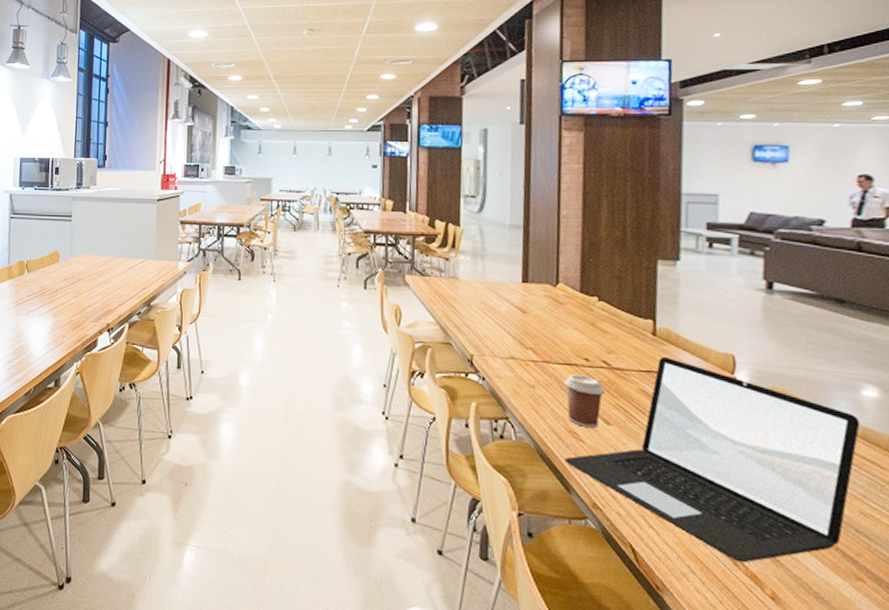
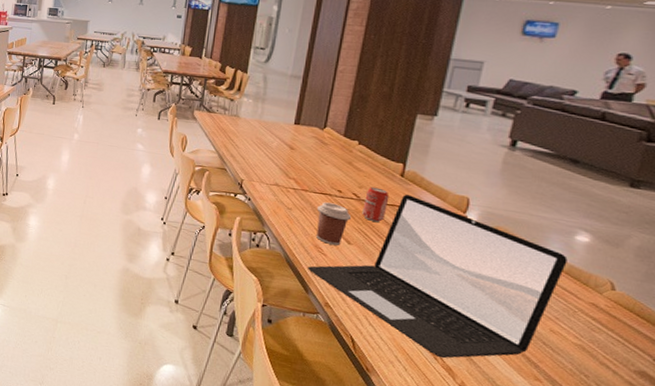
beverage can: none [616,351,645,395] -> present [362,187,390,223]

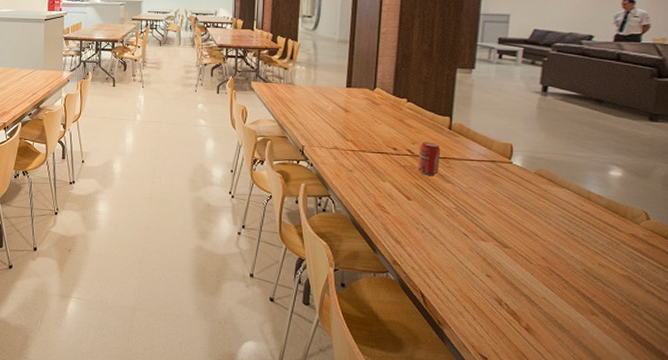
laptop: present [308,194,568,359] -> none [374,145,605,304]
coffee cup: present [316,202,352,245] -> none [376,161,409,202]

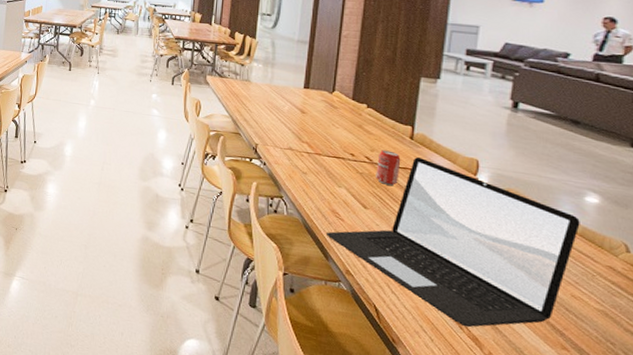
laptop: none [374,145,605,304] -> present [327,156,580,328]

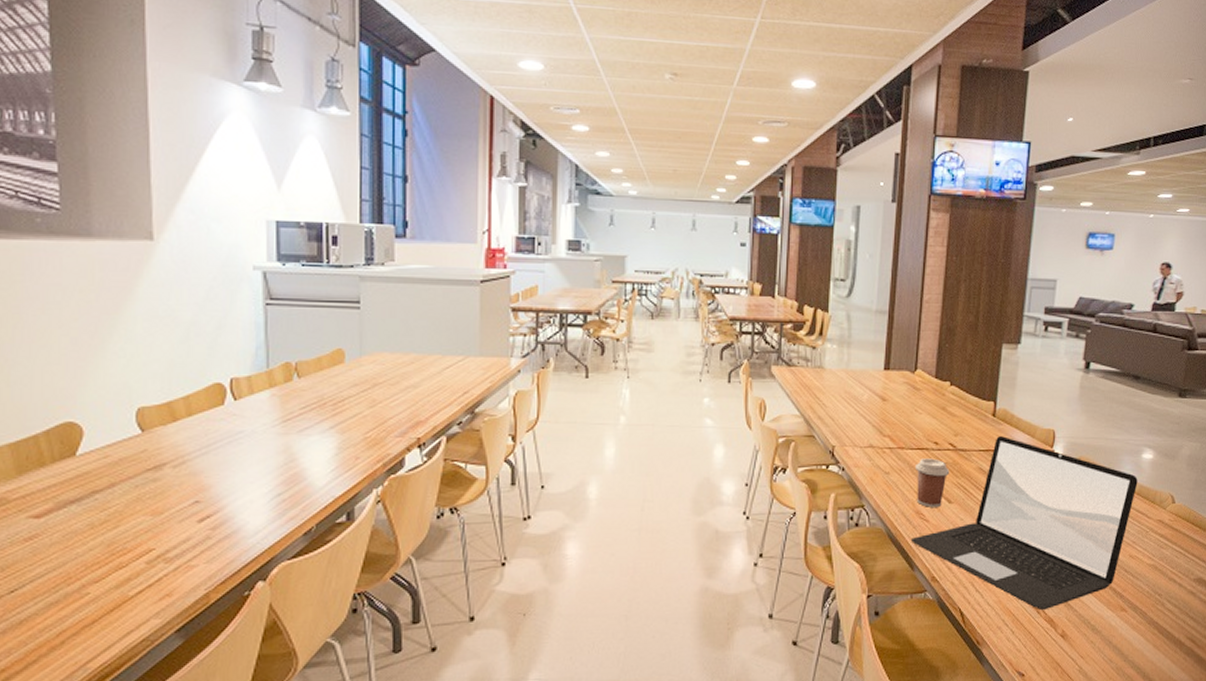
coffee cup: none [332,166,366,210] -> present [916,458,950,507]
beverage can: present [376,150,401,187] -> none [960,432,984,473]

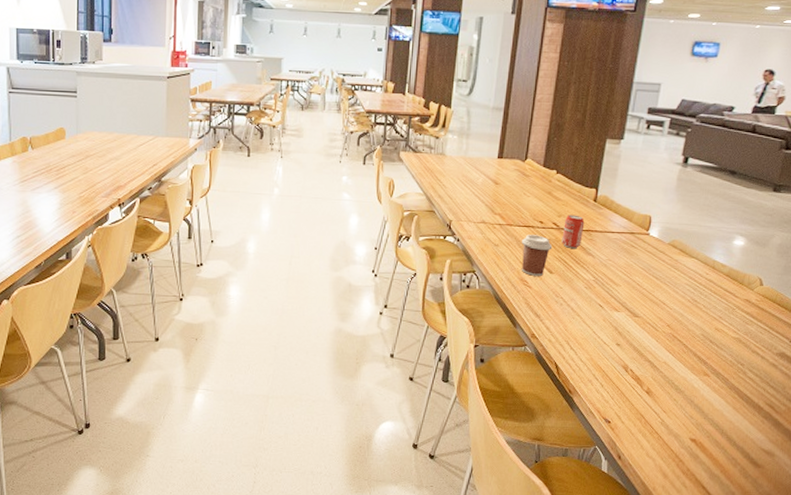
laptop: present [911,435,1138,611] -> none [515,218,728,370]
beverage can: none [960,432,984,473] -> present [561,214,585,250]

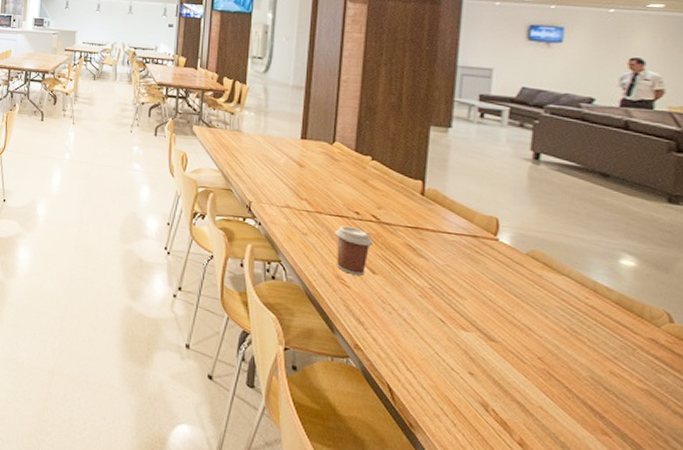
beverage can: present [561,214,585,250] -> none [384,207,412,249]

